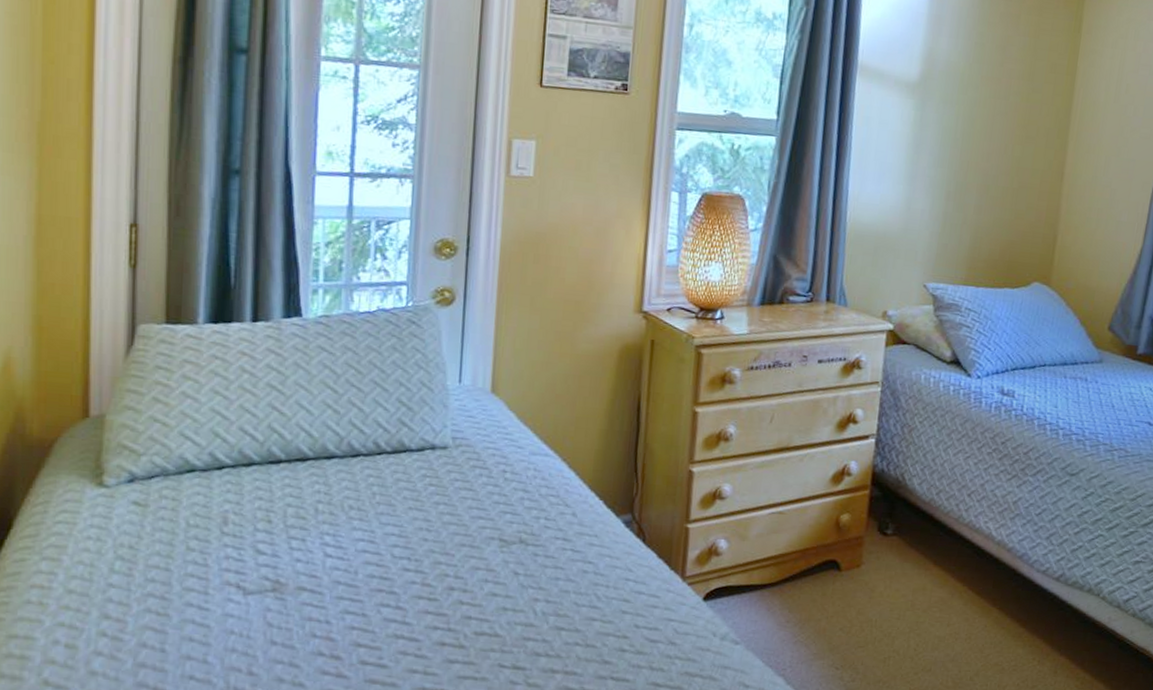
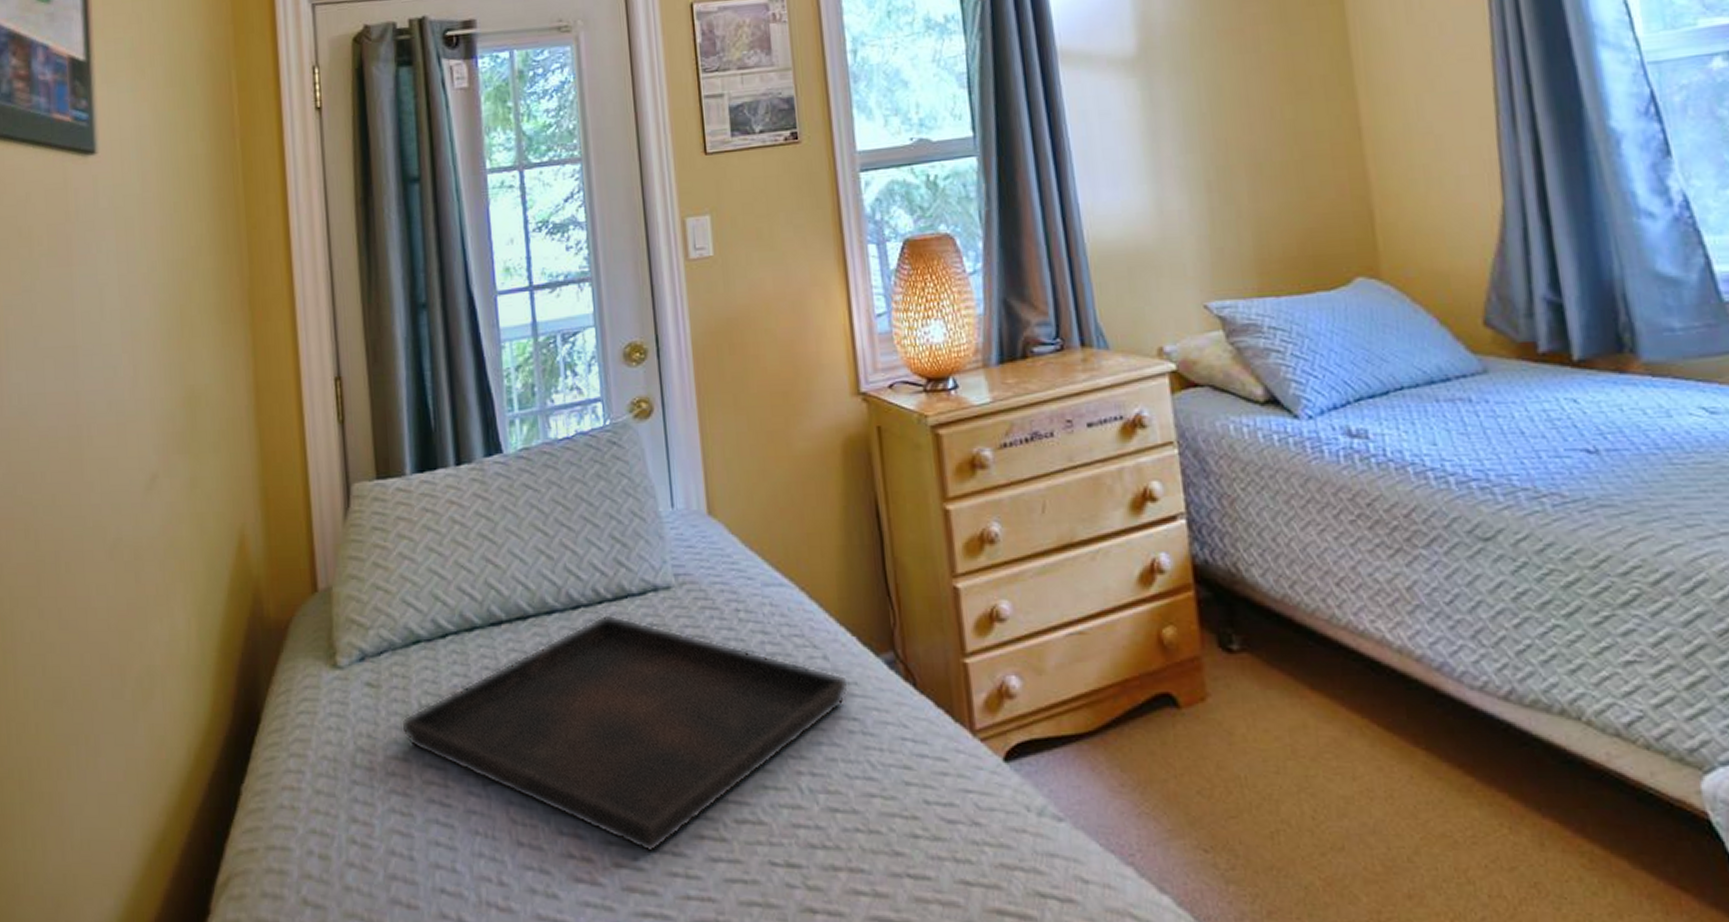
serving tray: none [165,463,591,654] -> present [400,613,850,853]

